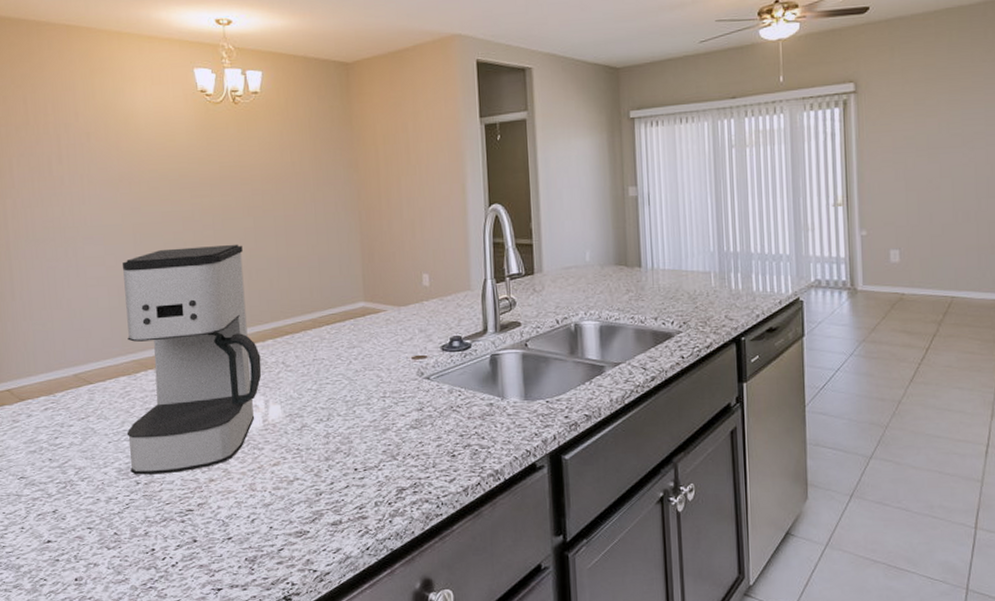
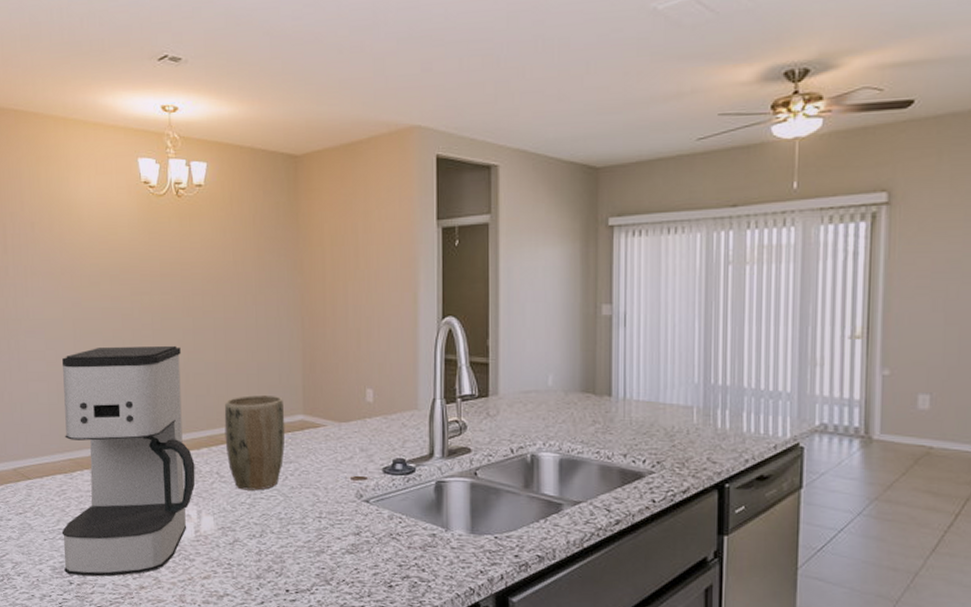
plant pot: none [287,285,348,377] -> present [224,394,285,491]

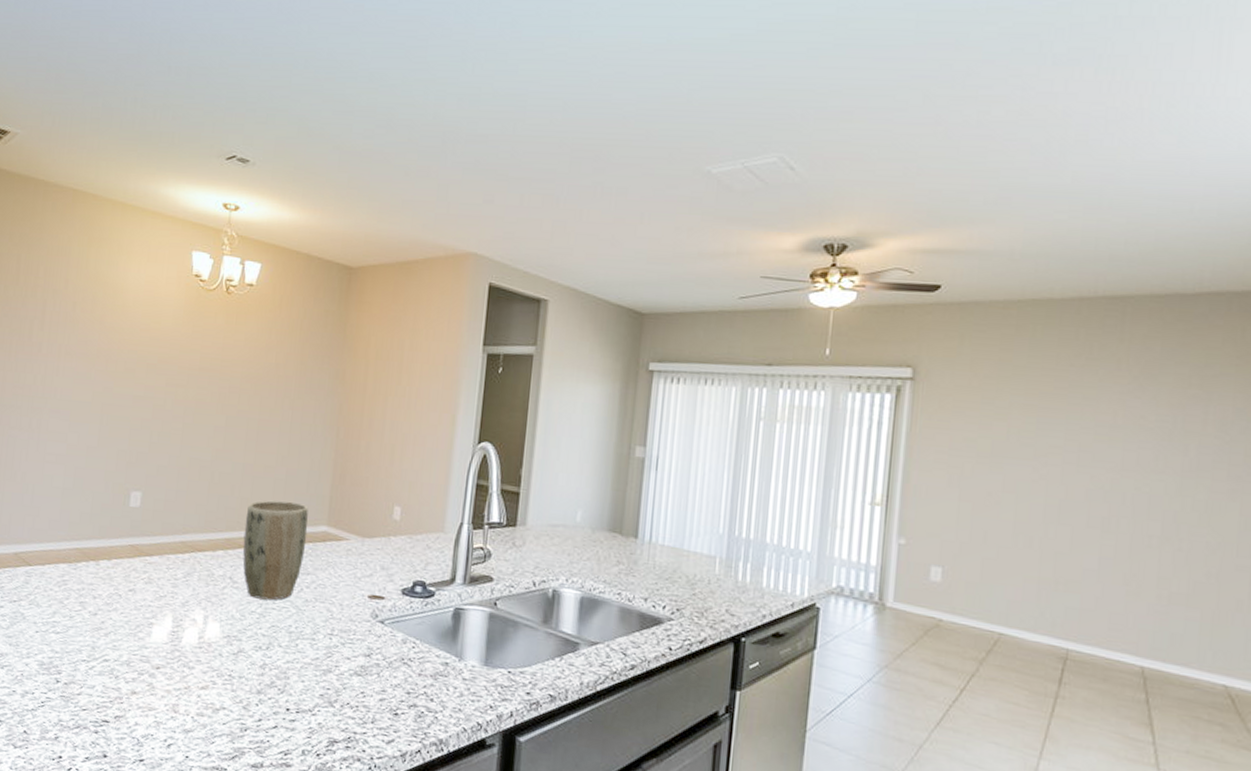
coffee maker: present [61,345,195,577] -> none [53,435,210,678]

